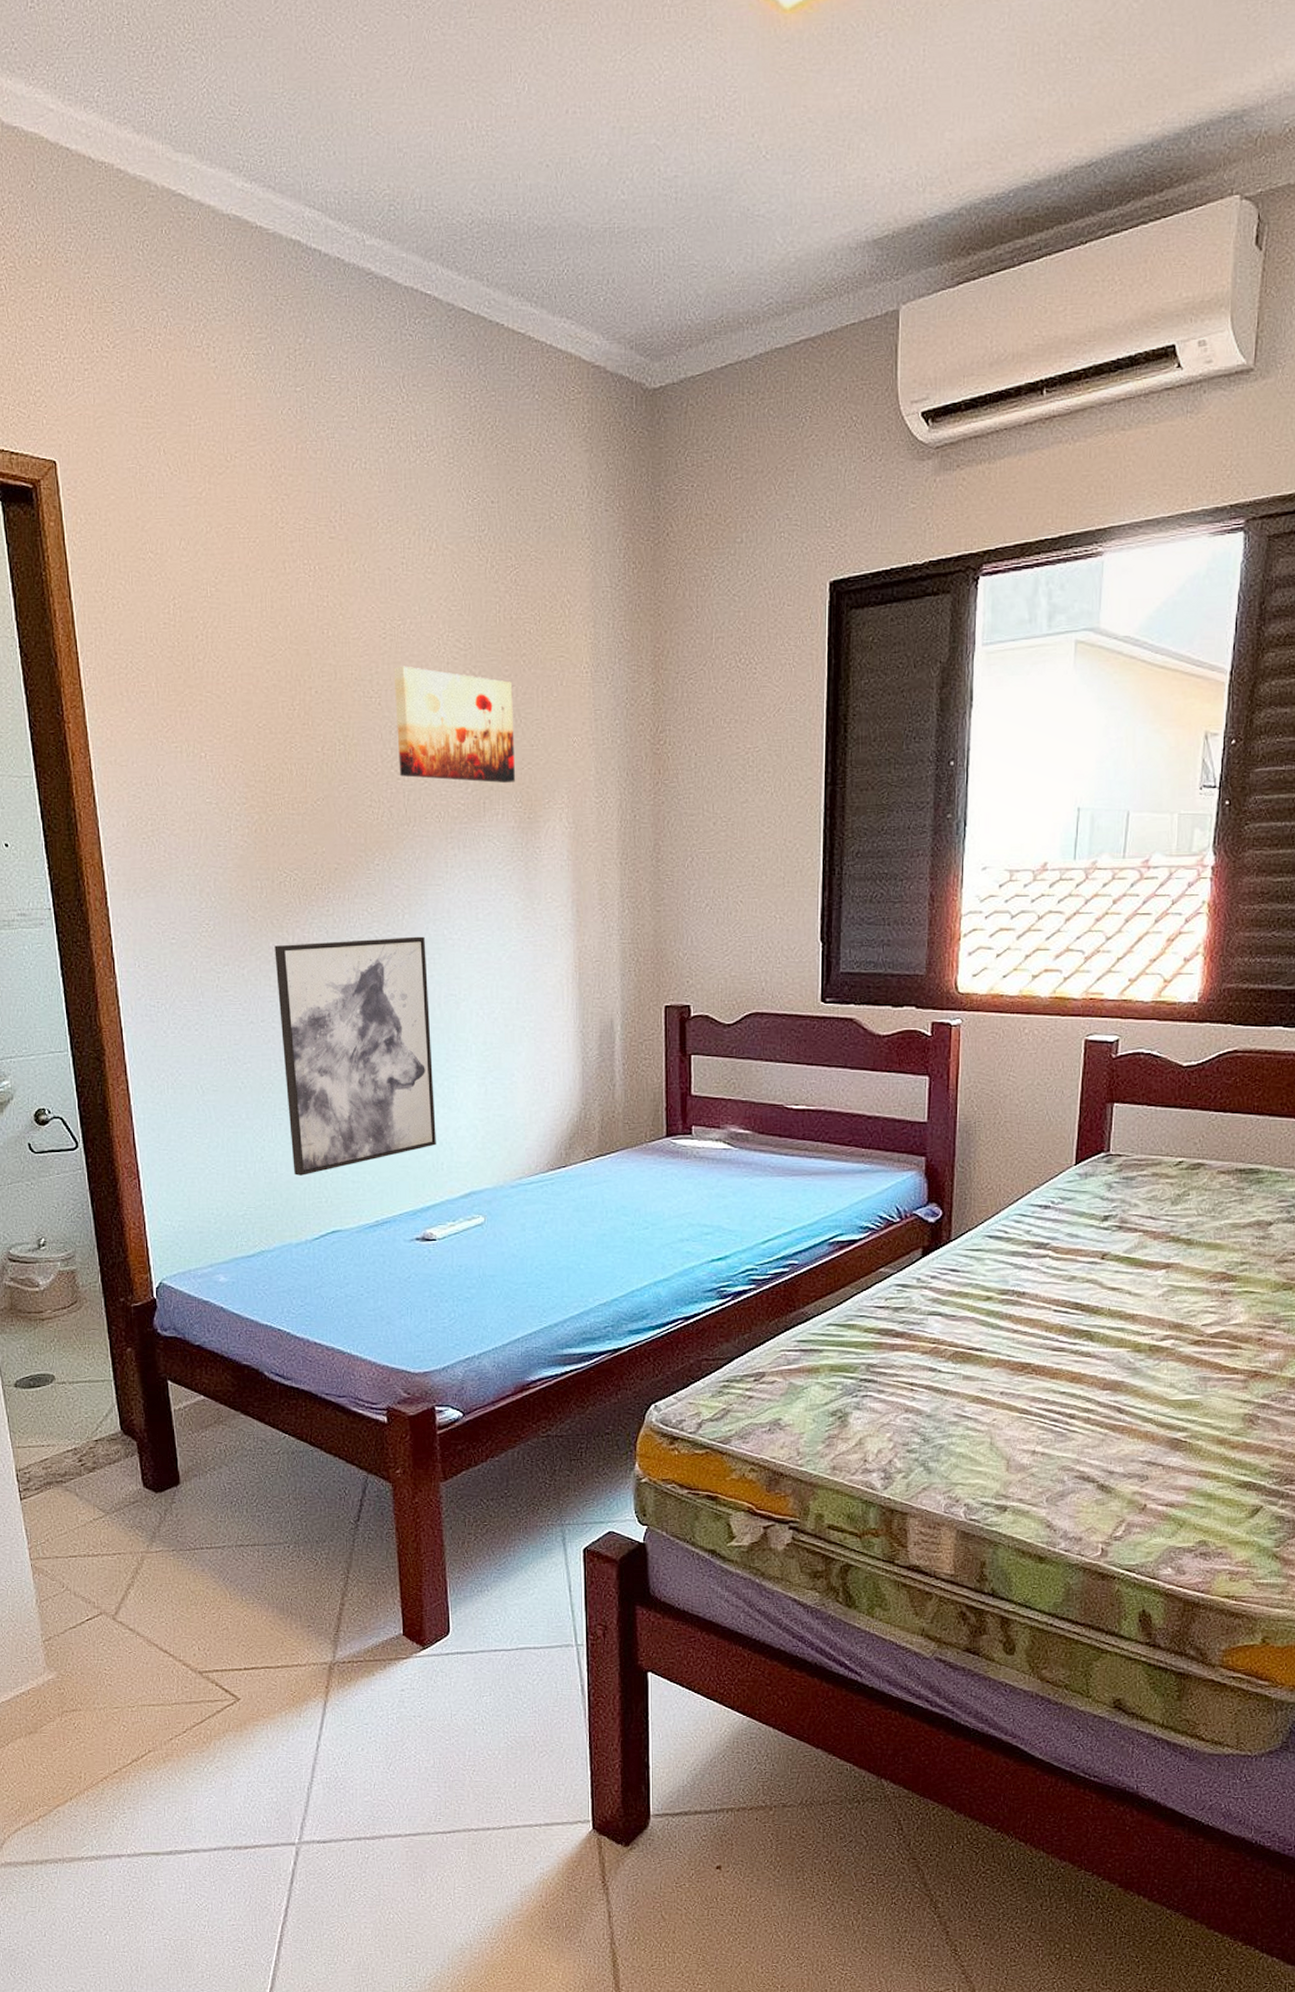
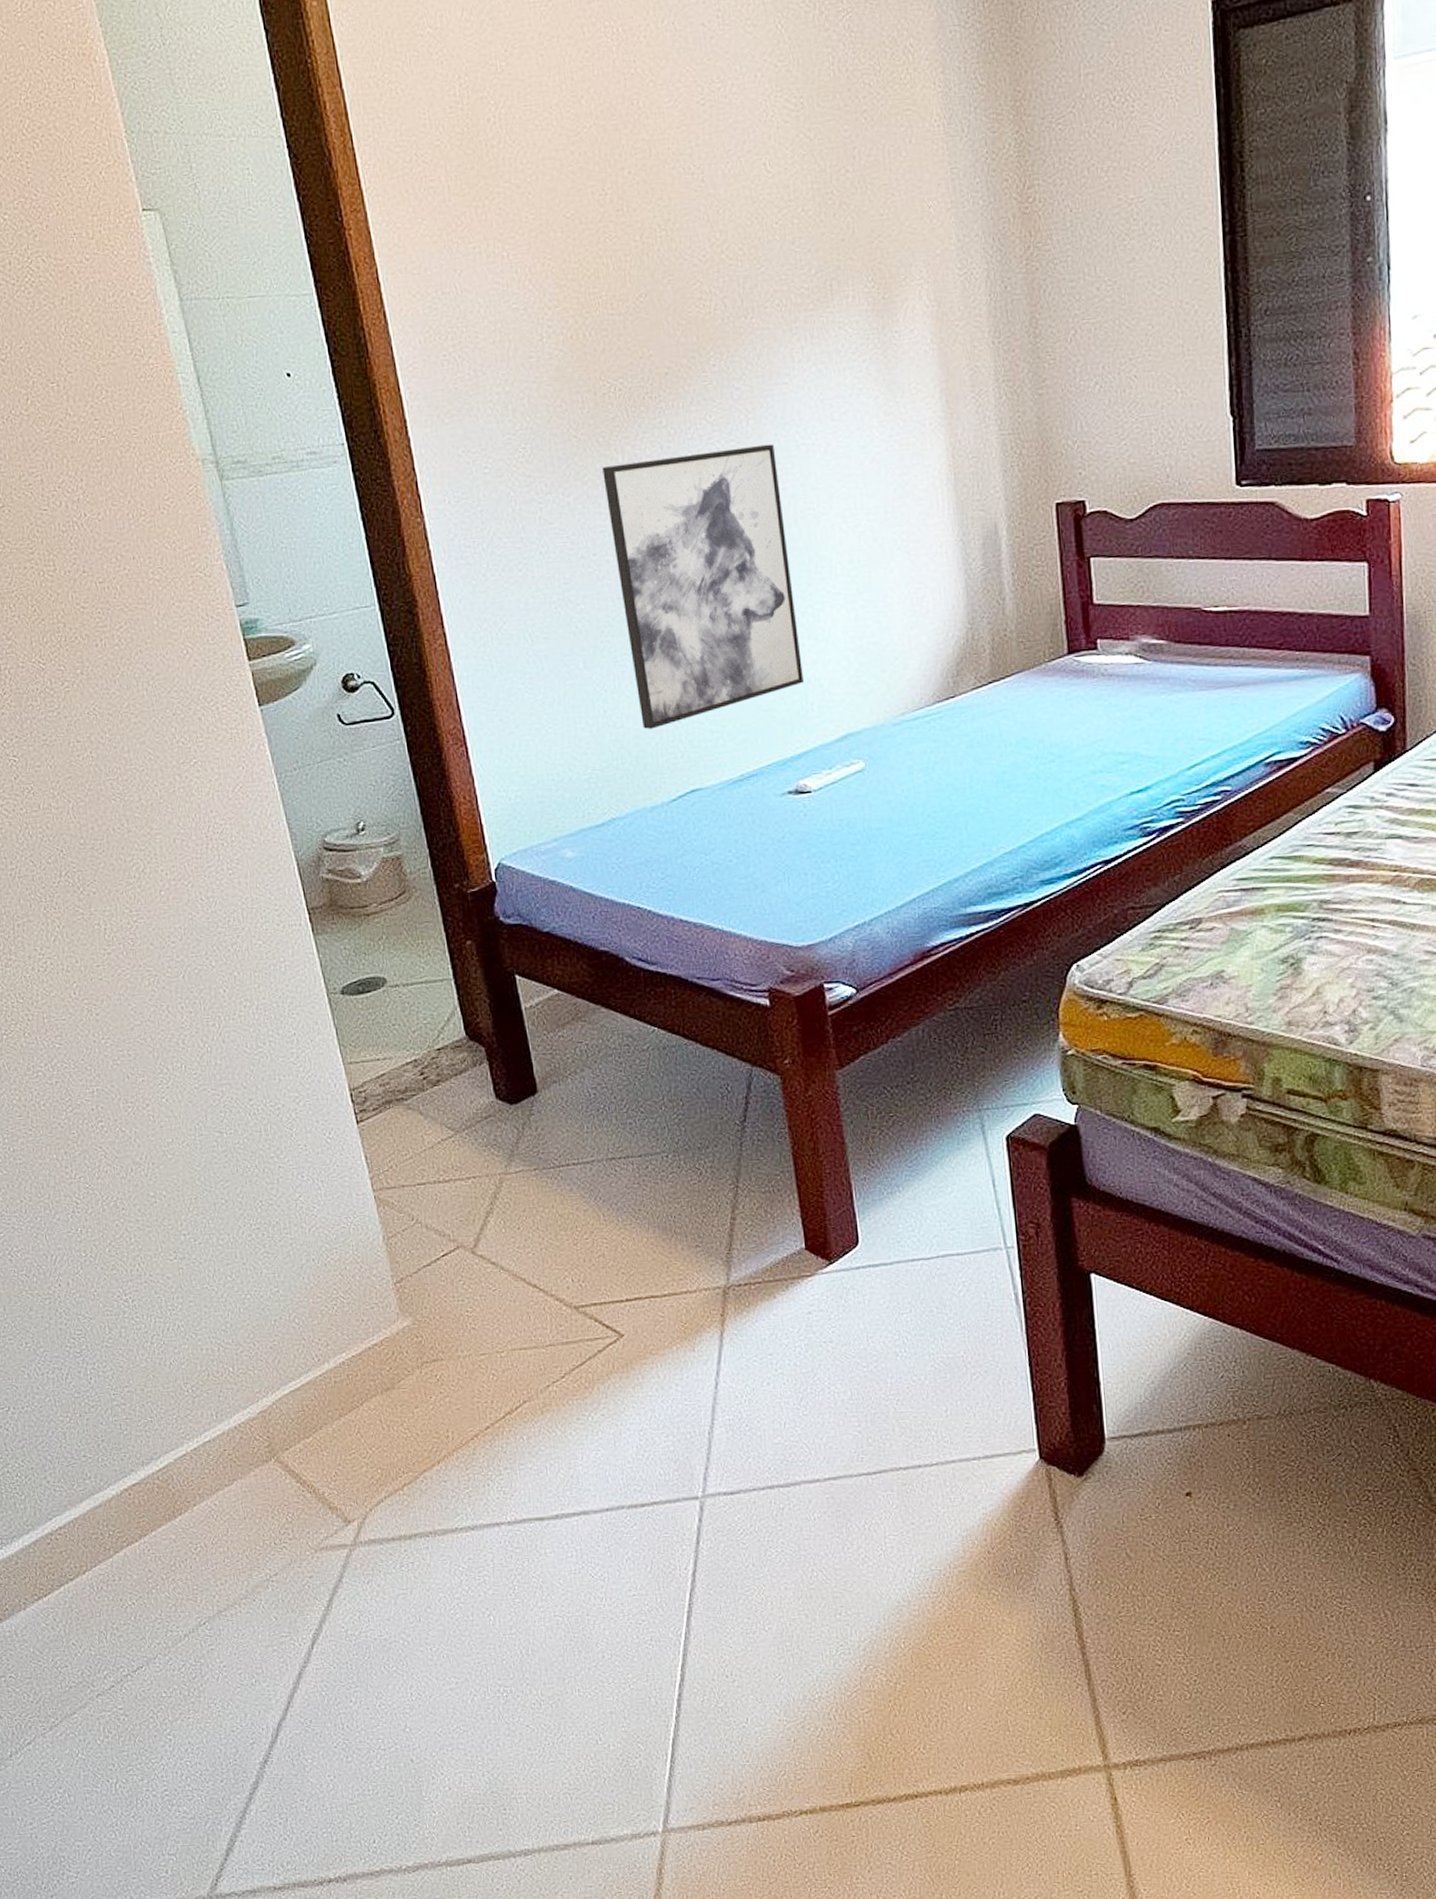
wall art: present [393,666,516,783] -> none [716,134,866,262]

